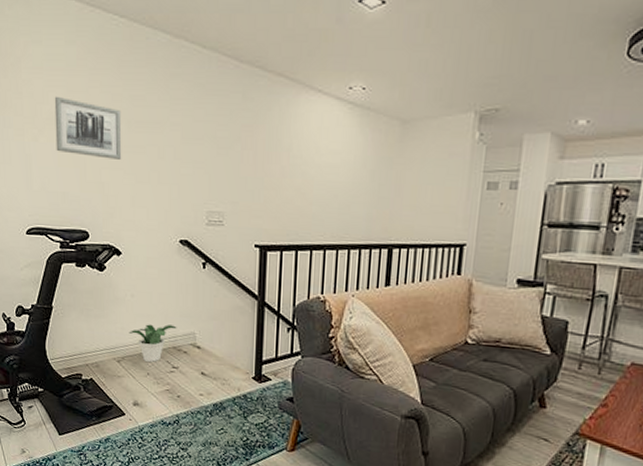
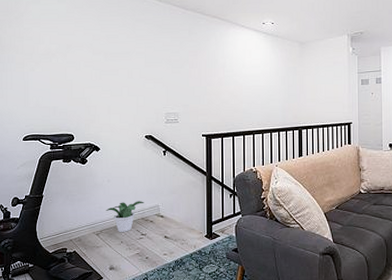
wall art: present [54,96,122,159] -> none [48,38,100,80]

